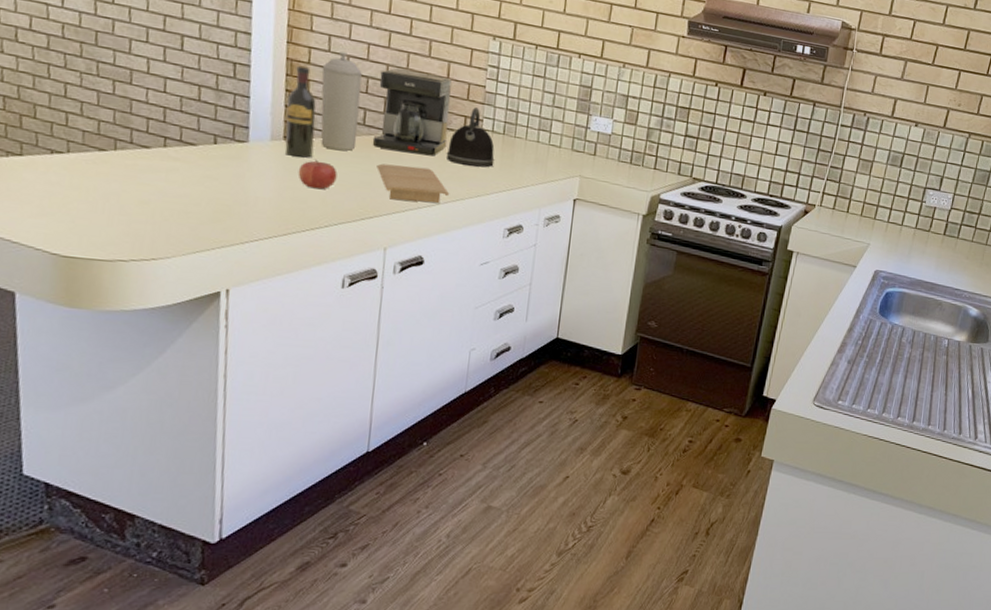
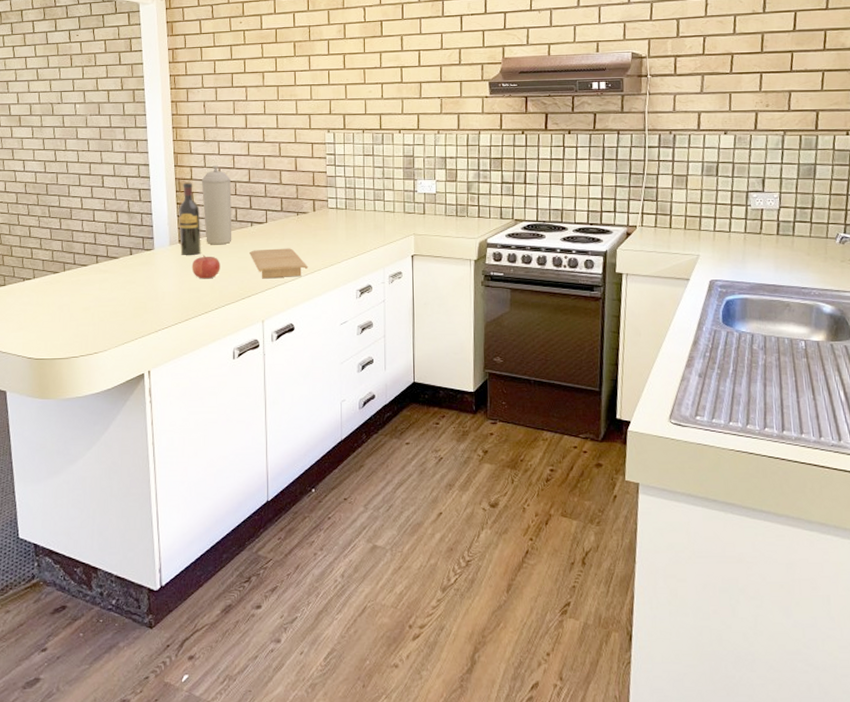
coffee maker: present [372,68,452,156] -> none [244,170,302,238]
kettle: present [446,107,495,167] -> none [302,191,341,241]

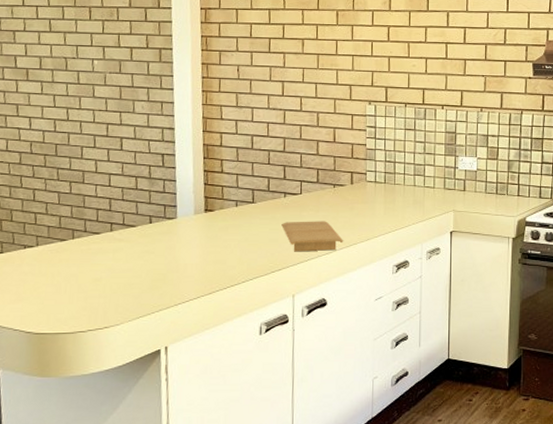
wine bottle: present [179,182,201,255] -> none [205,149,230,225]
fruit: present [191,255,220,279] -> none [217,225,250,251]
canister: present [201,165,232,245] -> none [232,133,265,216]

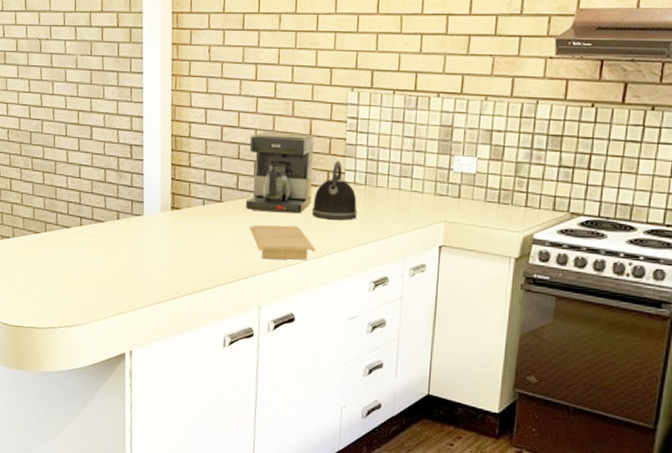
coffee maker: none [276,139,338,210] -> present [245,131,314,214]
kettle: none [338,164,379,214] -> present [311,161,358,220]

